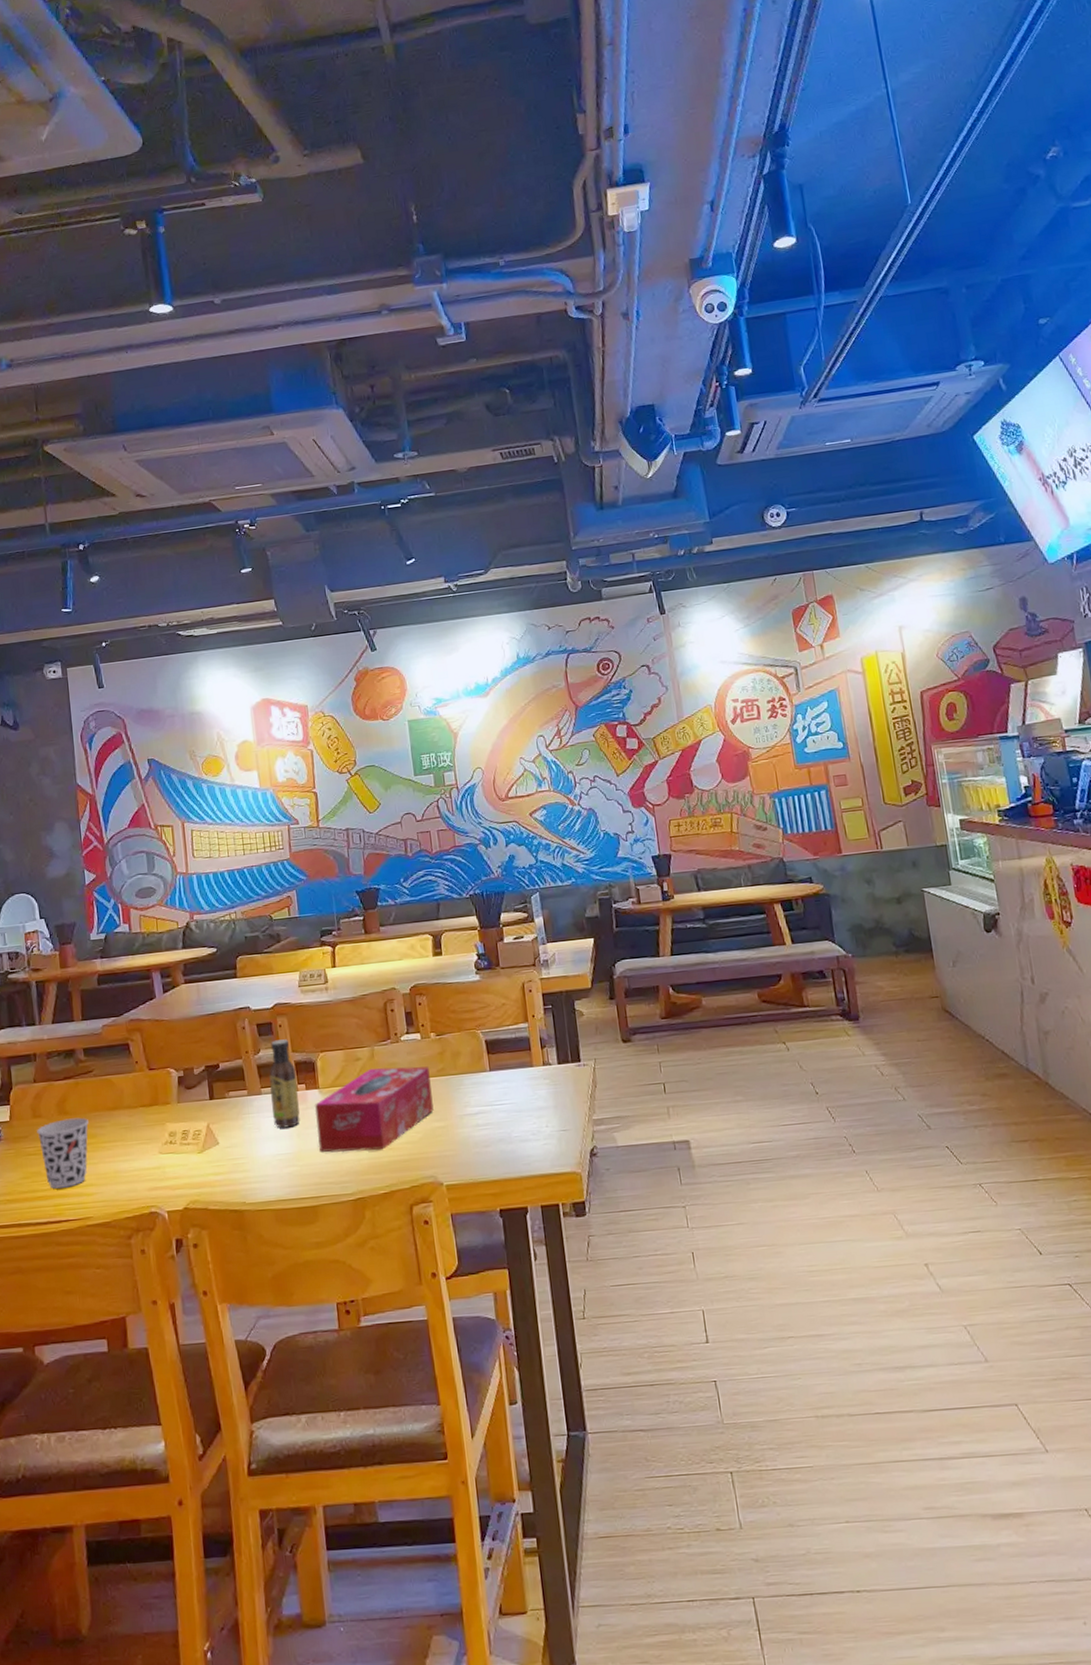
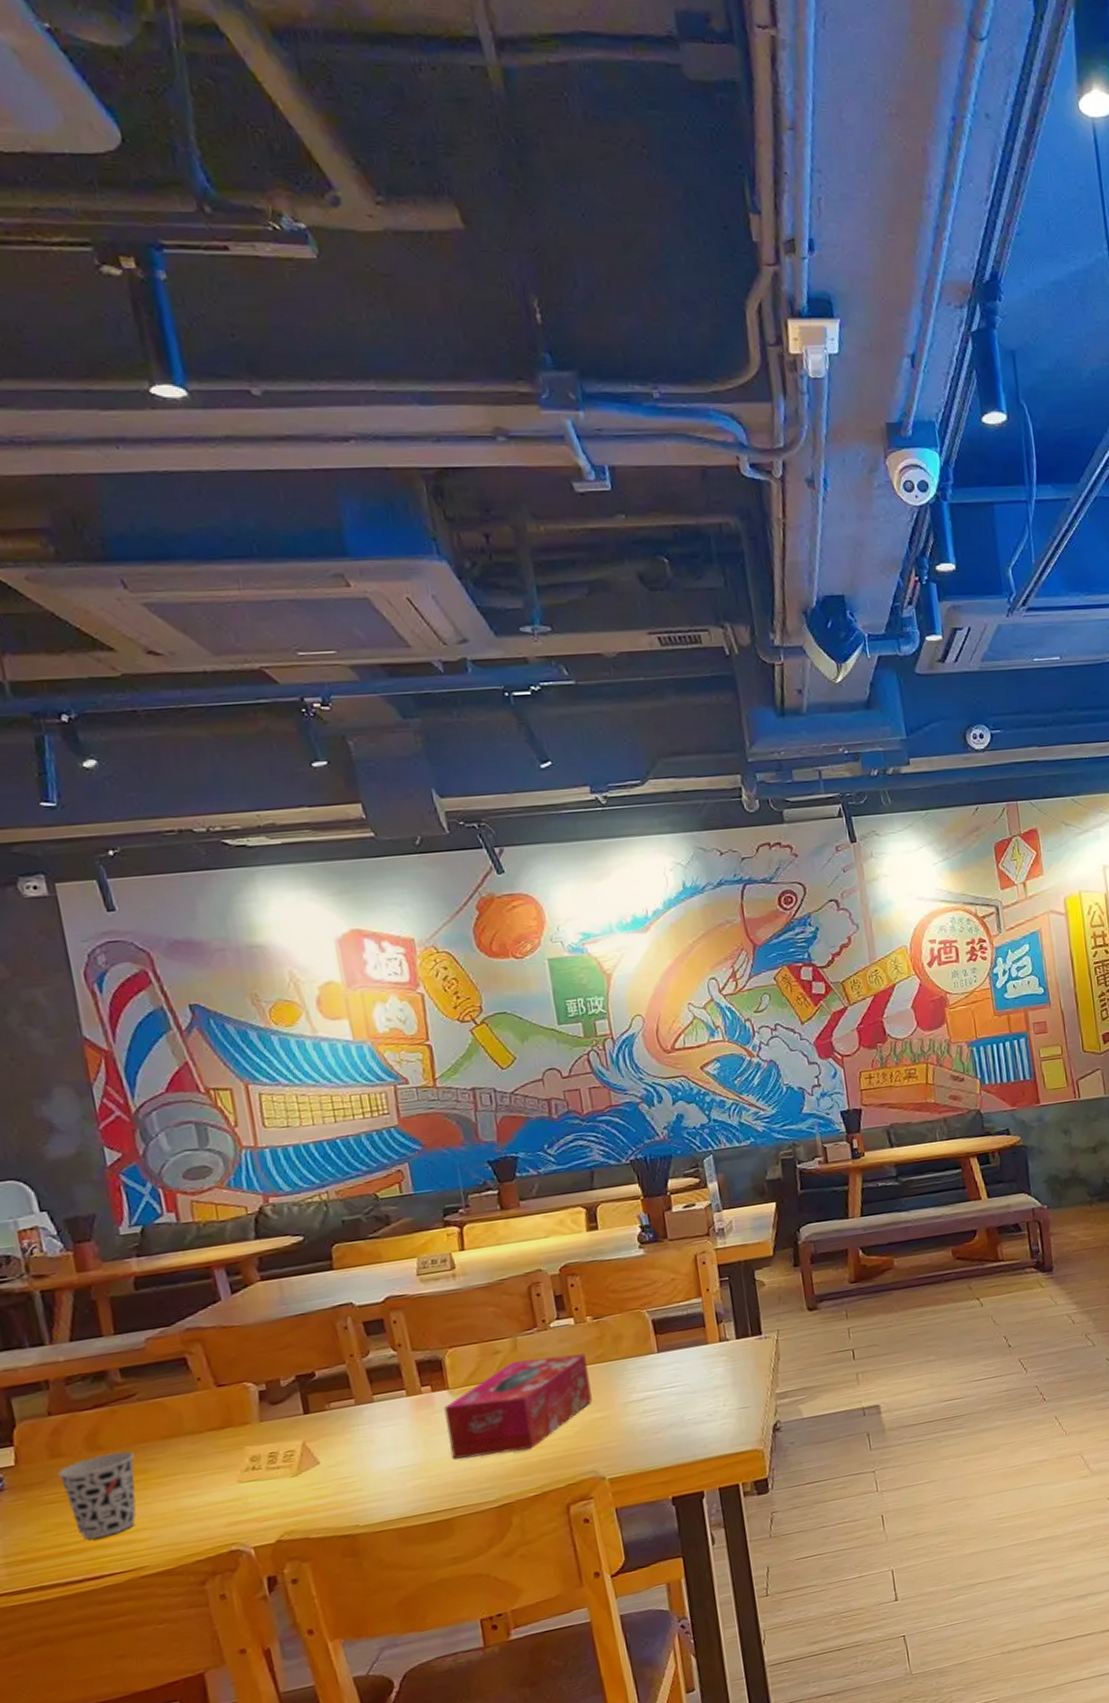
sauce bottle: present [269,1039,300,1128] -> none [382,1336,426,1438]

